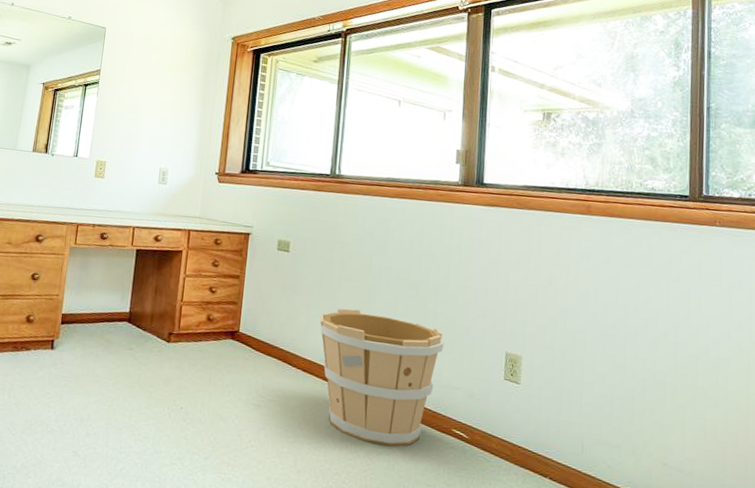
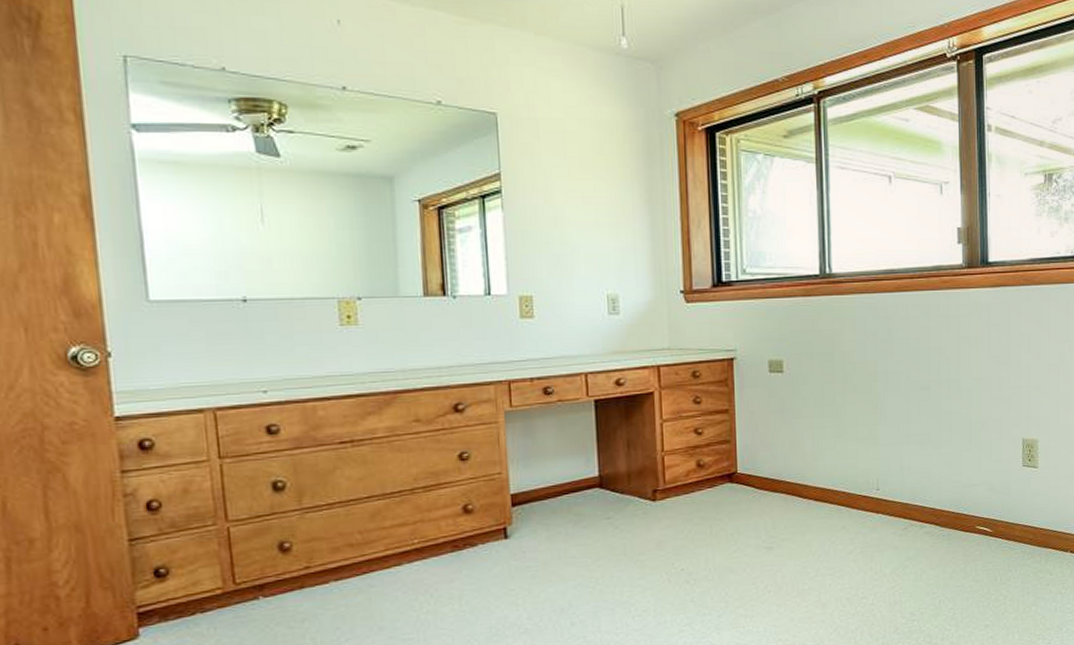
wooden bucket: present [319,308,444,447] -> none [827,423,961,559]

